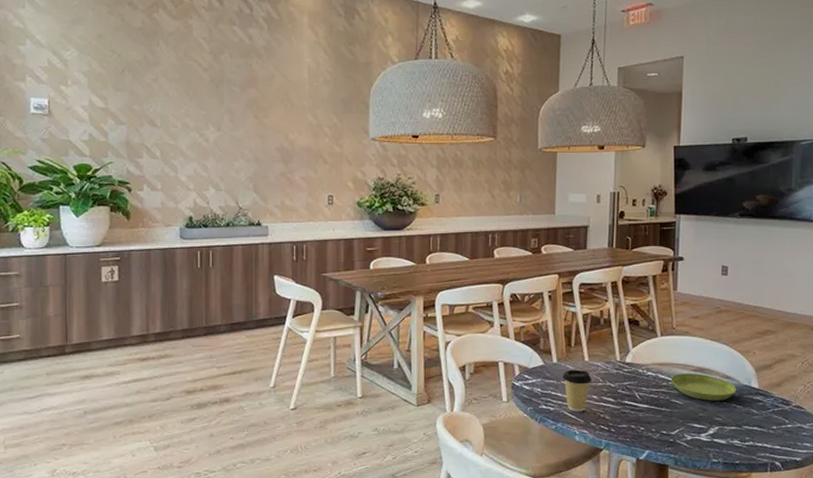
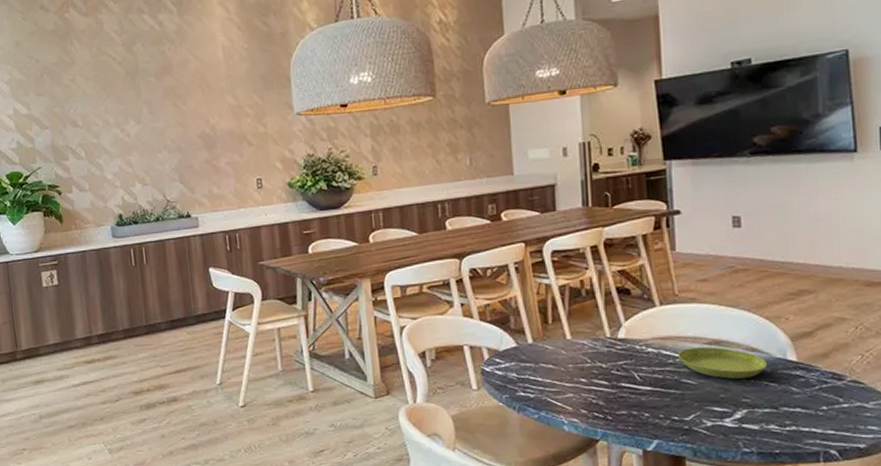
coffee cup: present [563,369,591,412] -> none [541,349,577,398]

